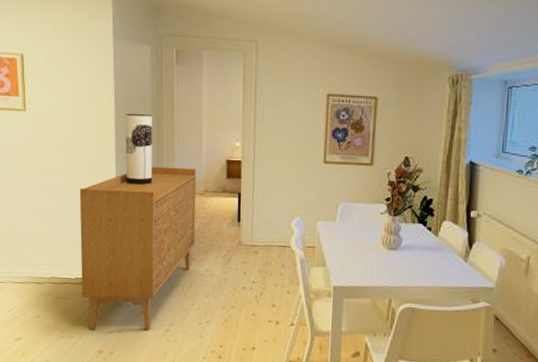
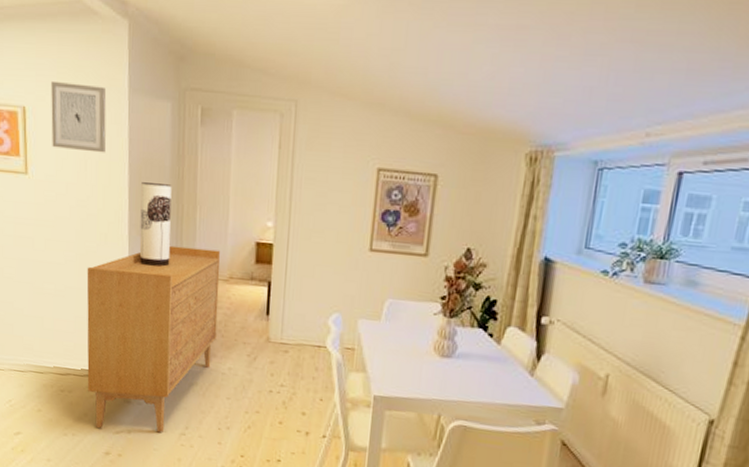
wall art: none [46,31,94,91] -> present [51,80,107,153]

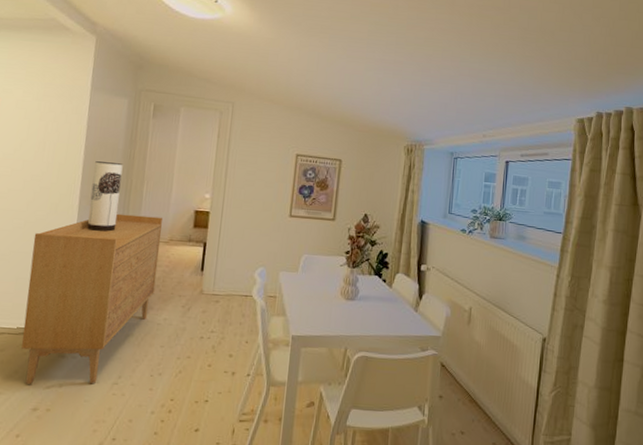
wall art: present [51,80,107,153] -> none [13,77,70,137]

